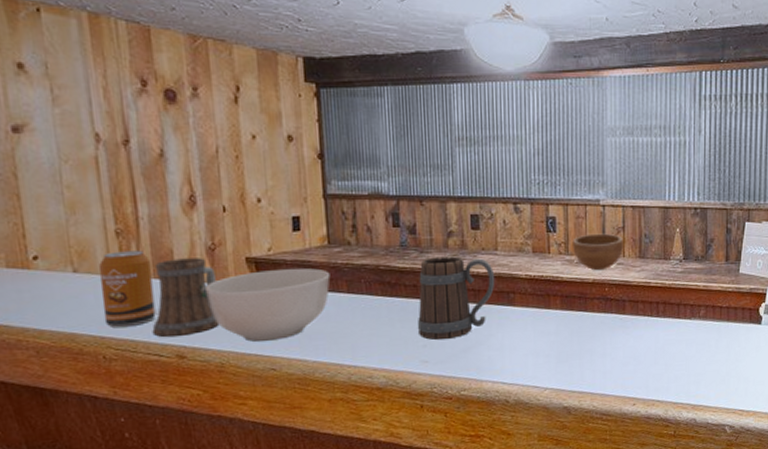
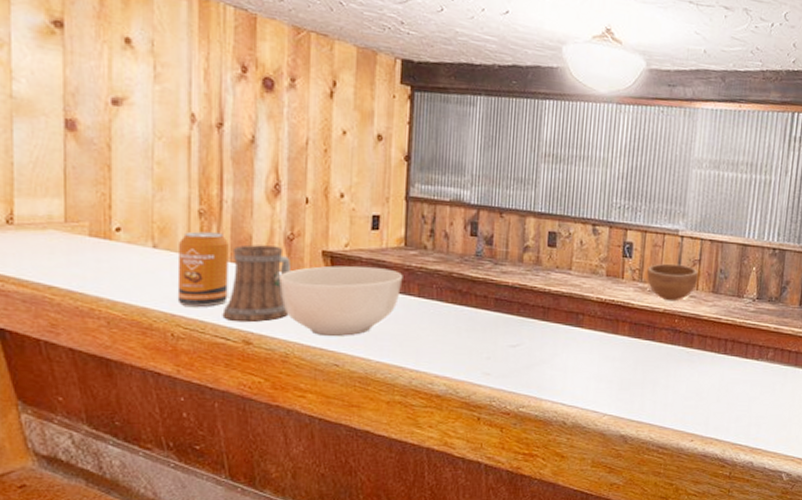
beer mug: present [417,256,495,340] -> none [483,270,566,354]

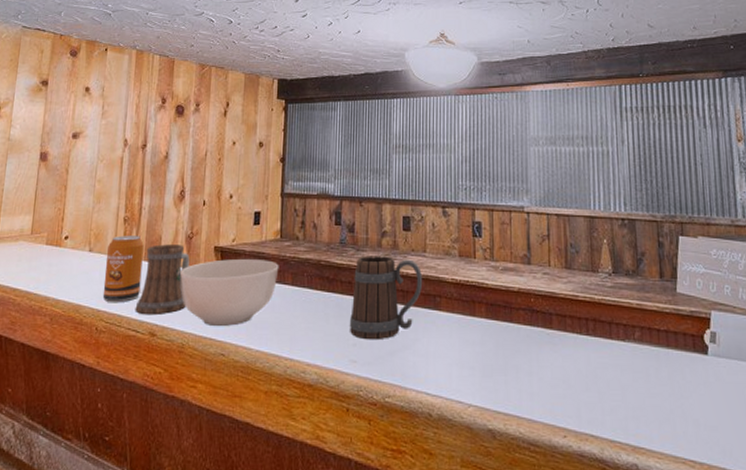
beer mug: none [483,270,566,354] -> present [349,256,423,340]
bowl: present [647,263,698,302] -> none [498,240,549,280]

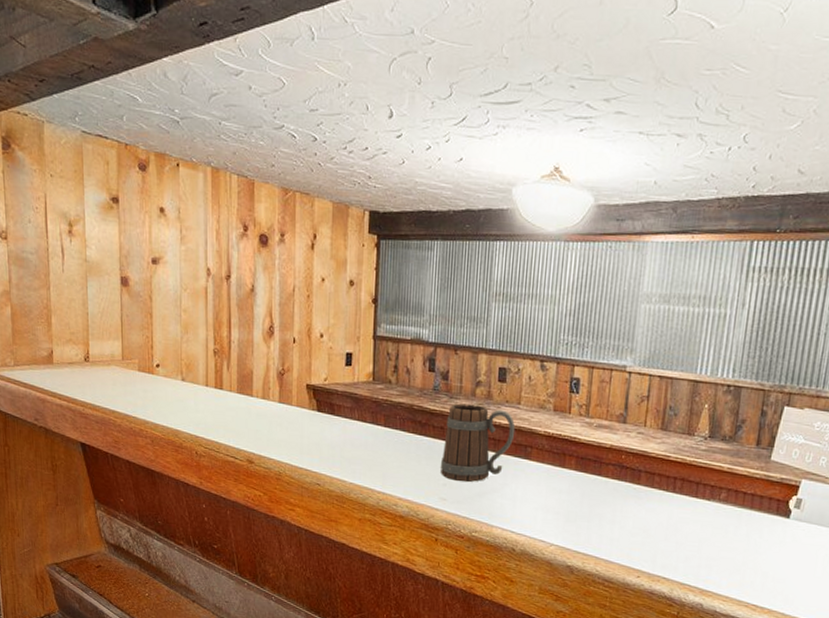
soda can: present [102,235,144,303] -> none [199,367,236,431]
beer mug: present [135,244,190,316] -> none [232,378,282,445]
bowl: present [179,258,279,326] -> none [272,397,372,460]

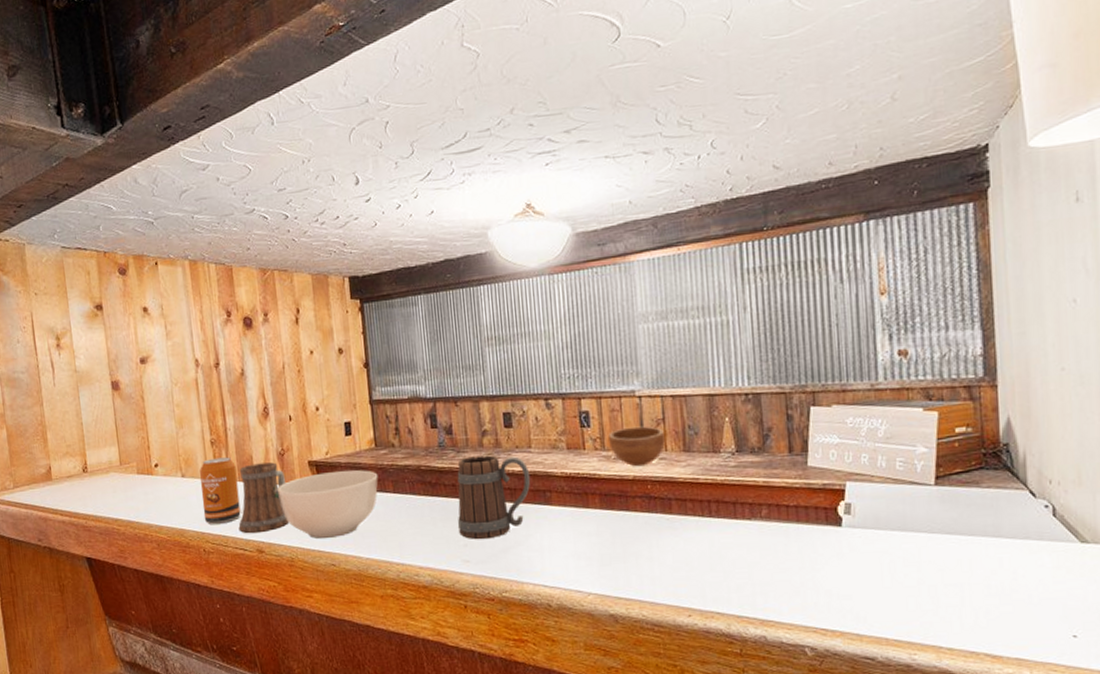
soda can: none [199,367,236,431] -> present [199,457,241,525]
beer mug: none [232,378,282,445] -> present [238,462,289,534]
bowl: none [272,397,372,460] -> present [276,470,378,539]
bowl: none [593,399,646,438] -> present [608,426,665,467]

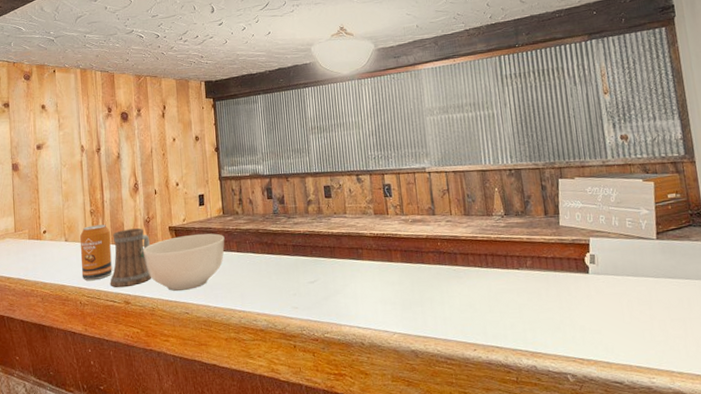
beer mug: present [457,455,531,540] -> none [288,220,346,290]
bowl: present [608,426,665,467] -> none [406,195,450,228]

